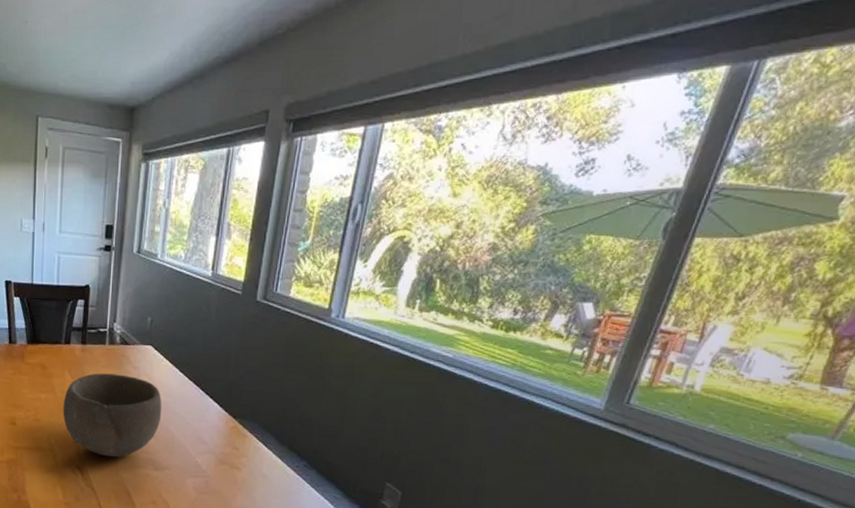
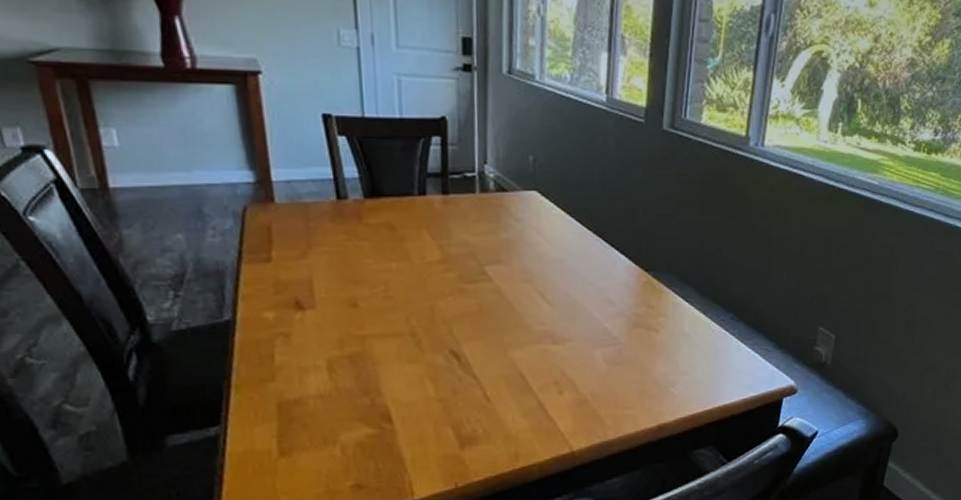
bowl: present [63,373,162,458] -> none [423,230,557,335]

